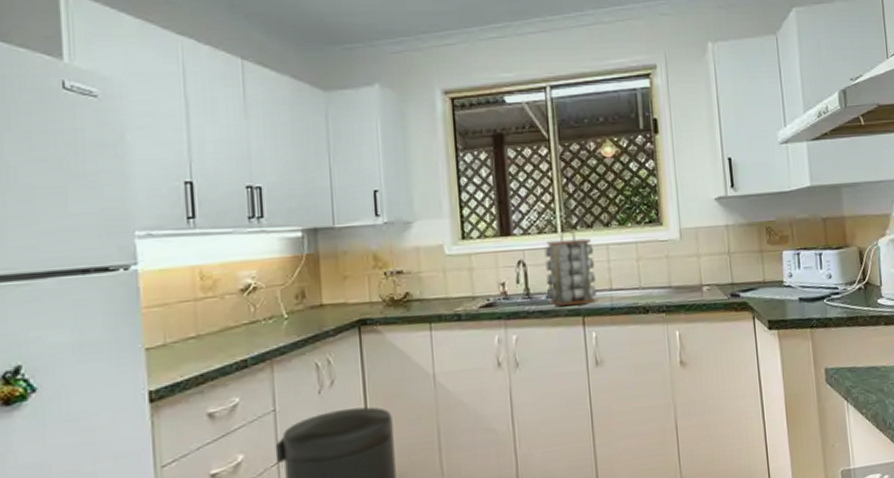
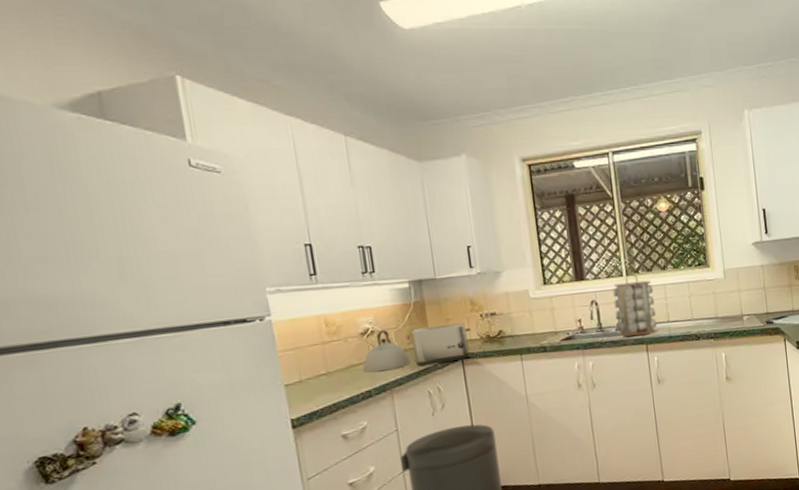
kettle: none [240,287,297,338] -> present [363,330,411,373]
toaster: none [300,281,372,333] -> present [410,322,471,367]

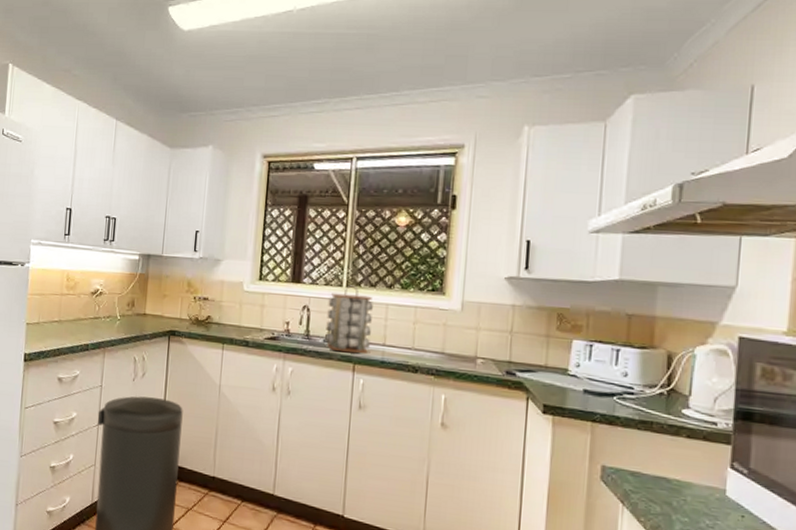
kettle: present [363,330,411,373] -> none [87,293,126,331]
toaster: present [410,322,471,367] -> none [129,297,183,337]

